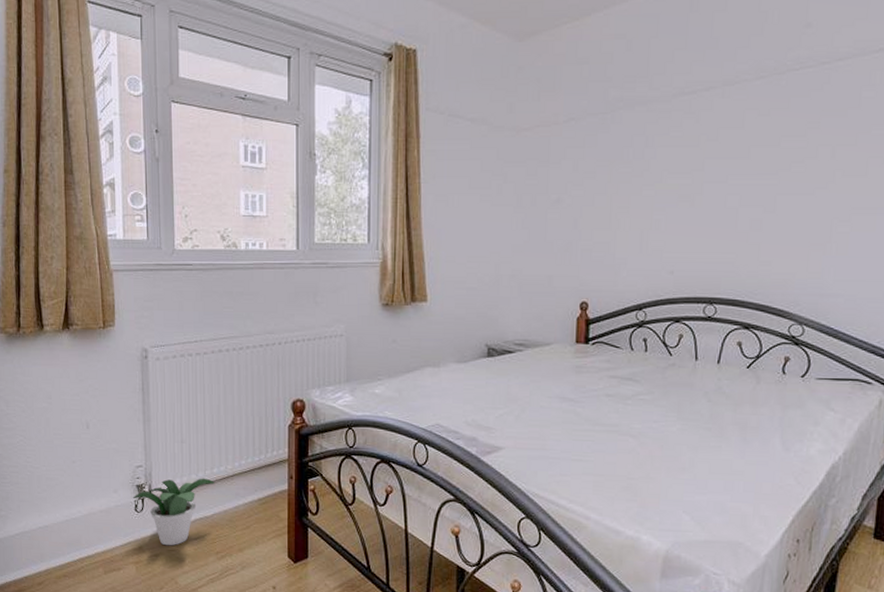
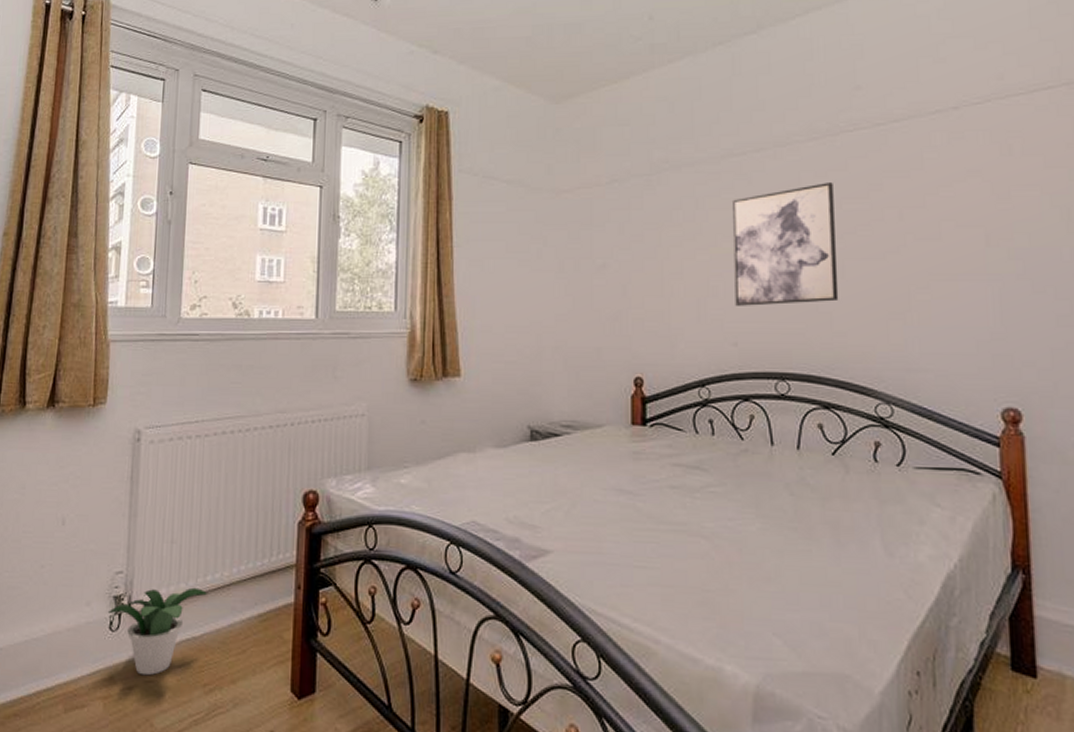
wall art: none [674,121,775,238] -> present [731,183,839,306]

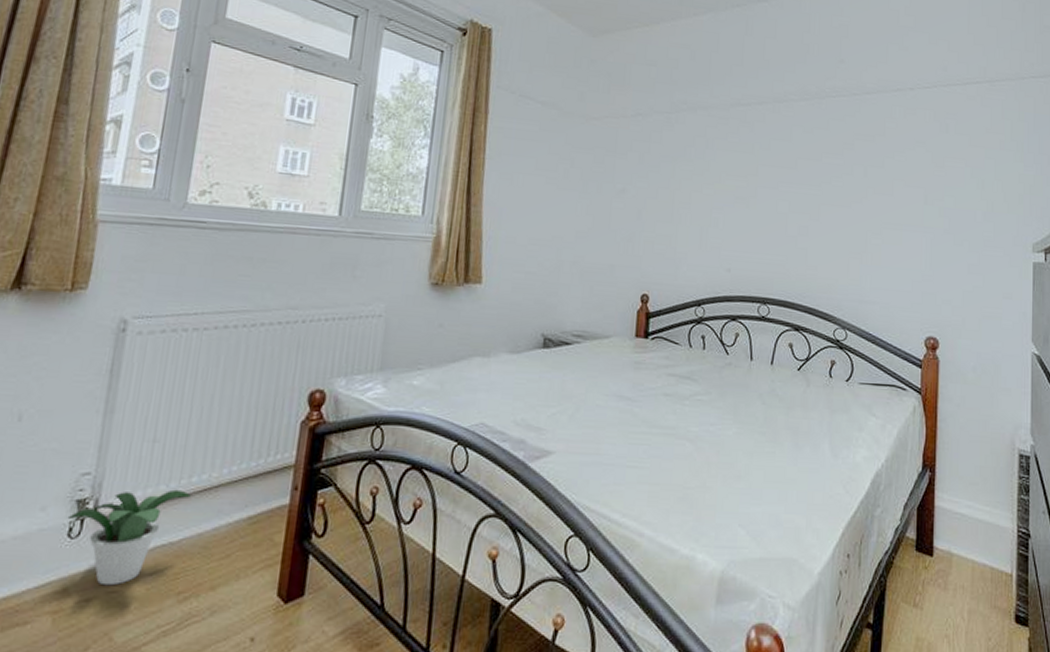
wall art: present [731,183,839,306] -> none [731,137,817,240]

